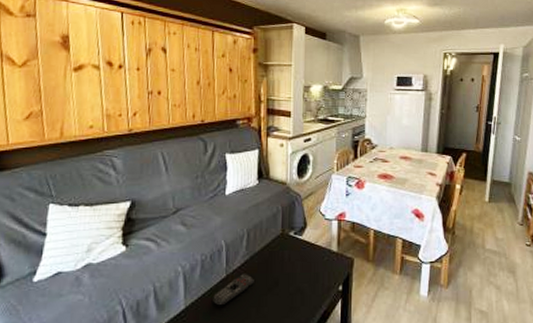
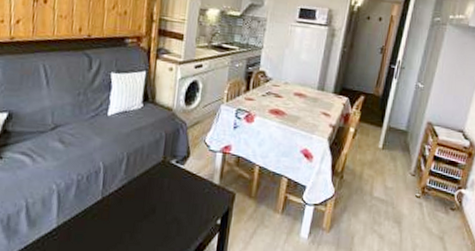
remote control: present [213,274,254,306] -> none [86,198,131,228]

